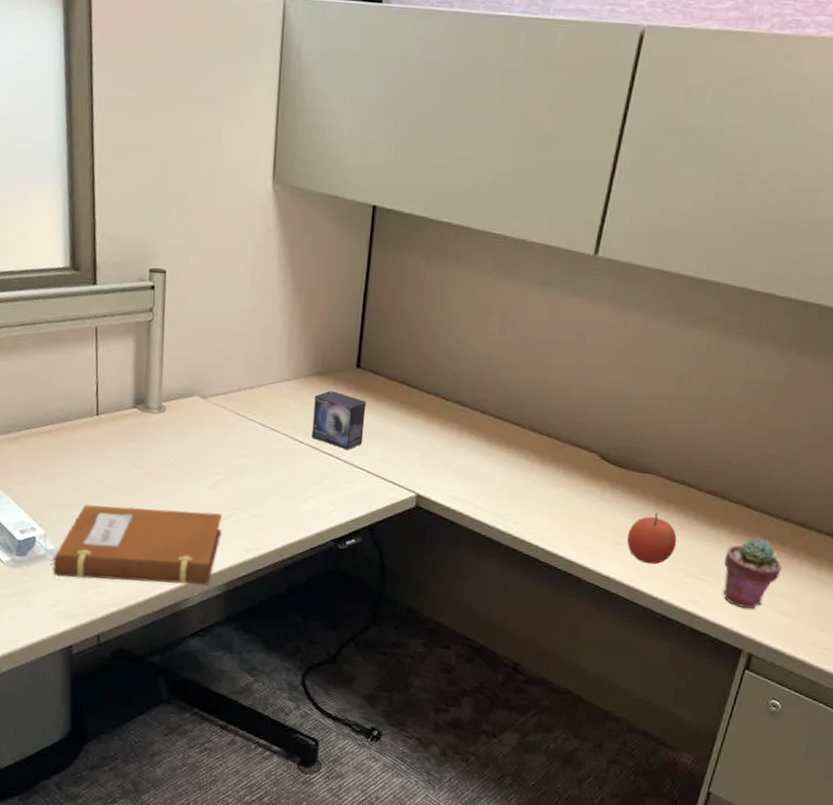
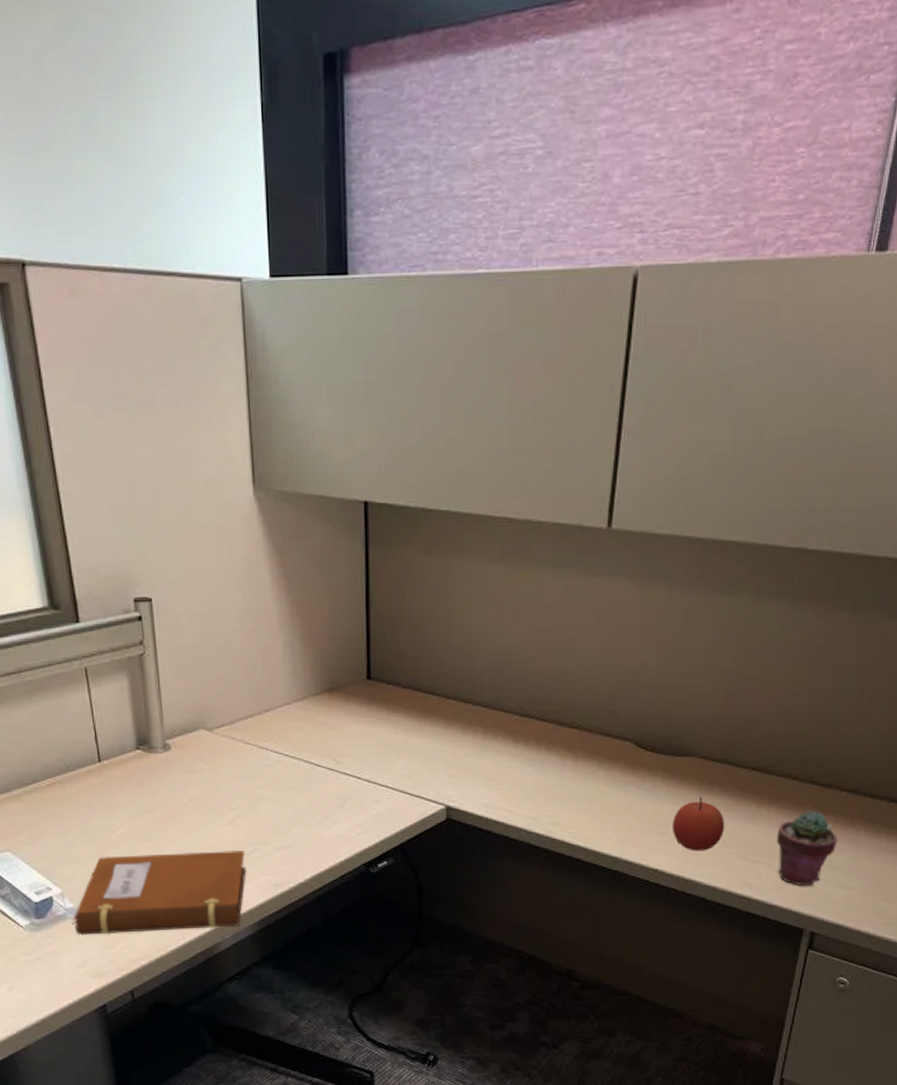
small box: present [311,390,367,450] -> none [327,707,383,768]

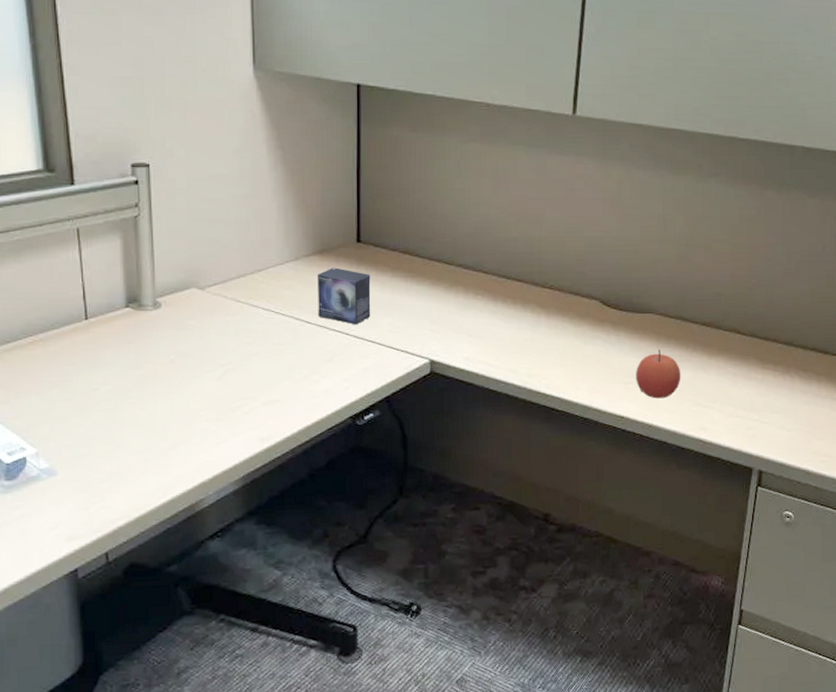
notebook: present [72,850,246,935] -> none [46,405,233,496]
small box: none [327,707,383,768] -> present [318,267,371,325]
potted succulent: present [777,810,838,886] -> none [726,361,777,429]

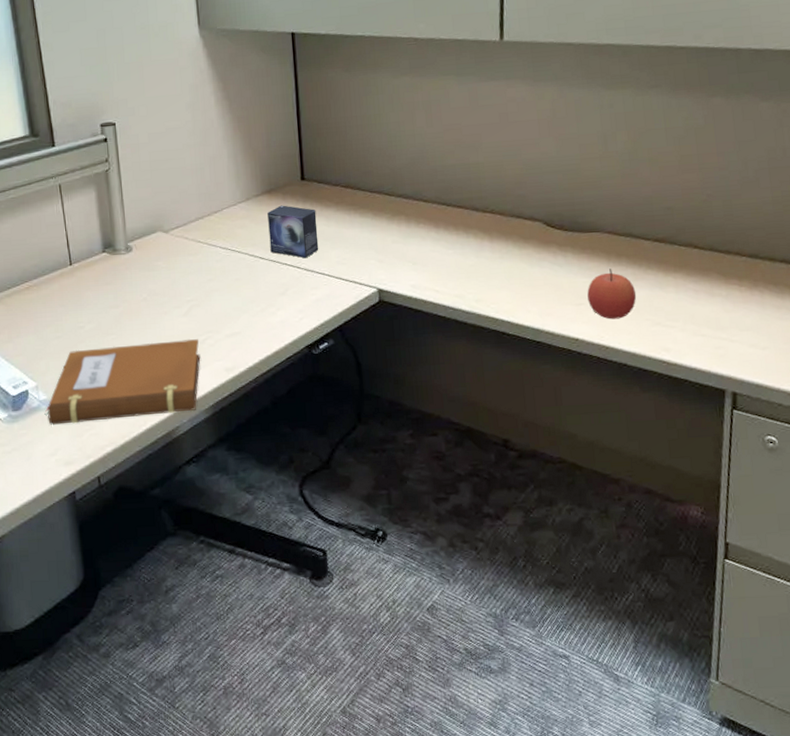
notebook: none [46,405,233,496] -> present [45,338,201,425]

